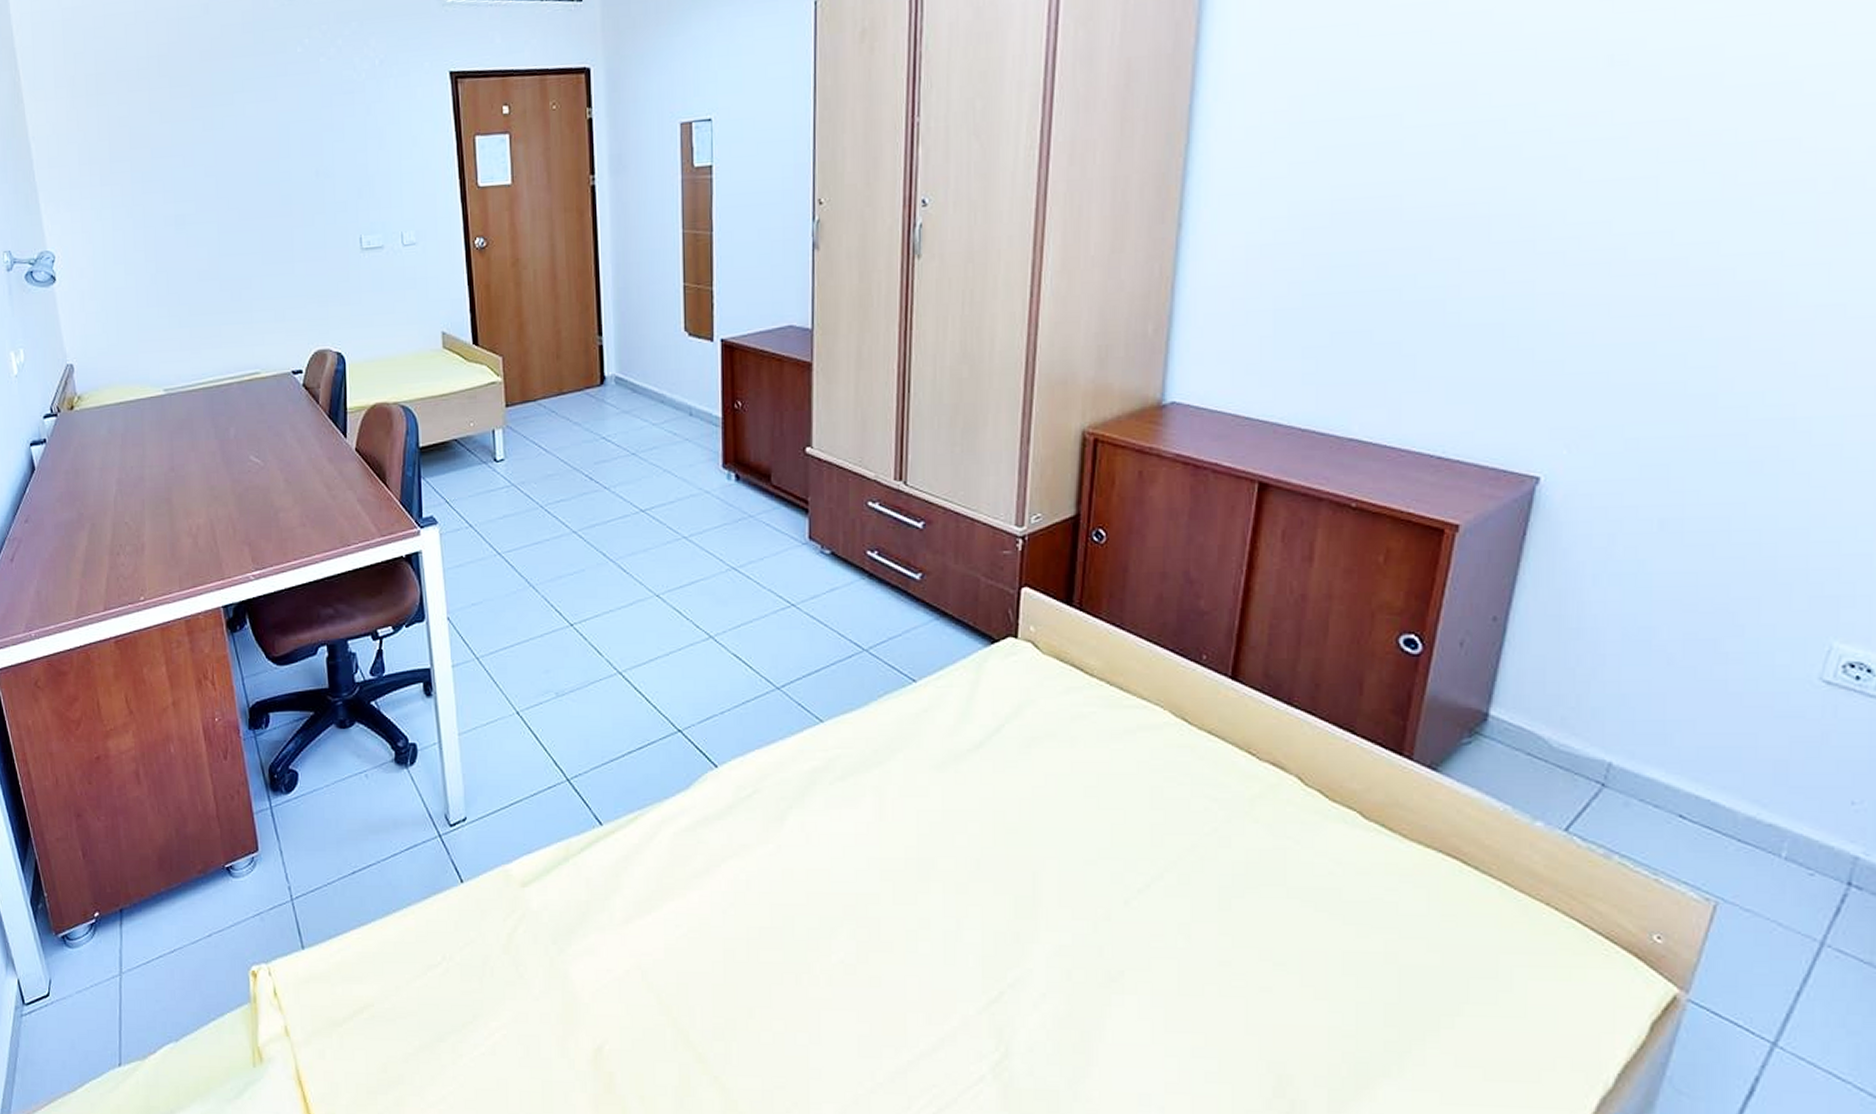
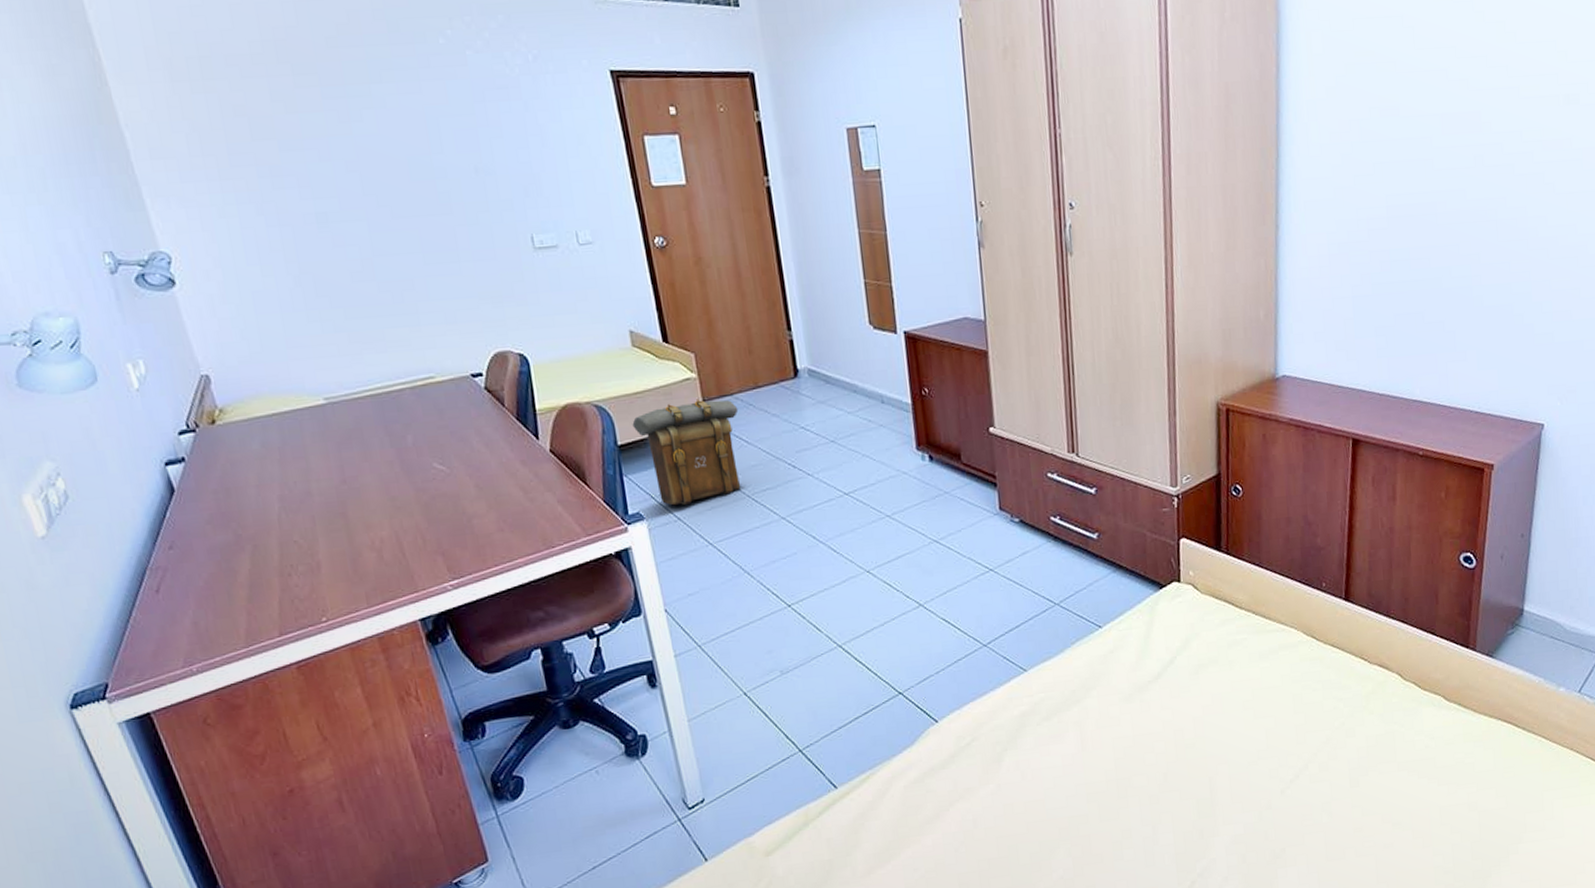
backpack: none [435,403,540,512] -> present [632,399,741,506]

